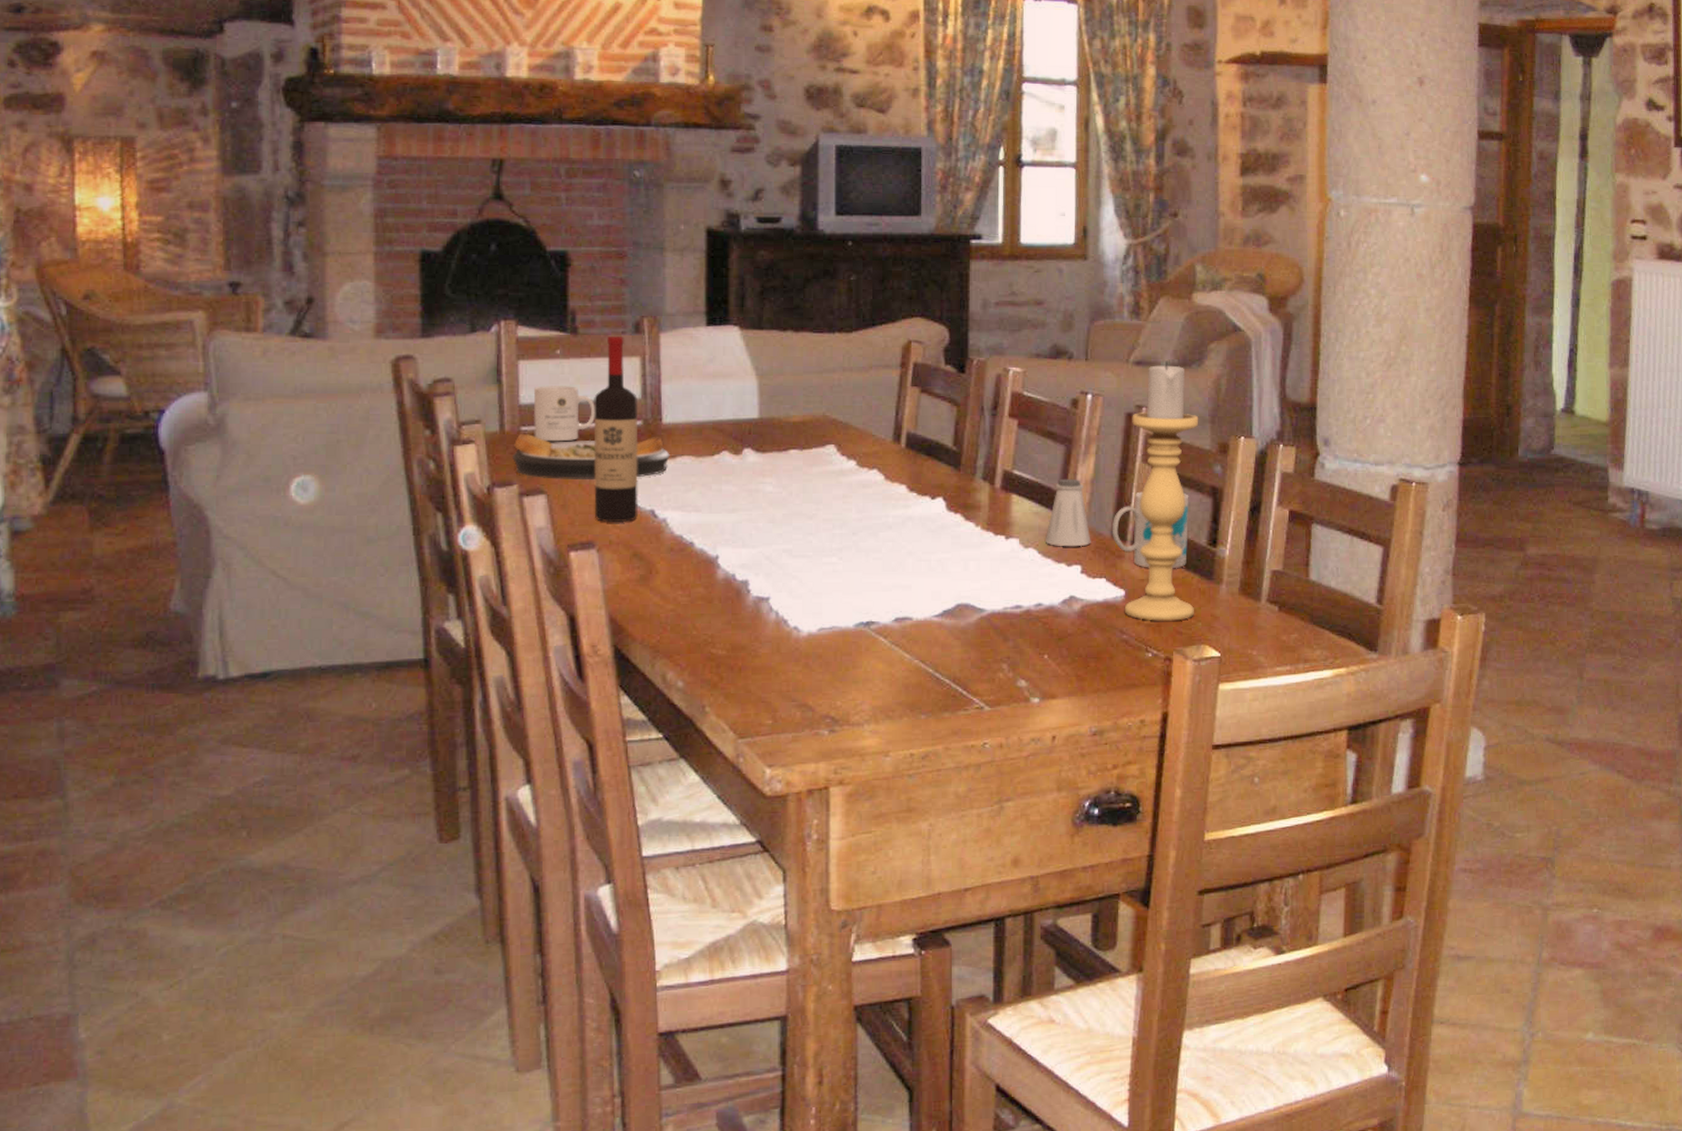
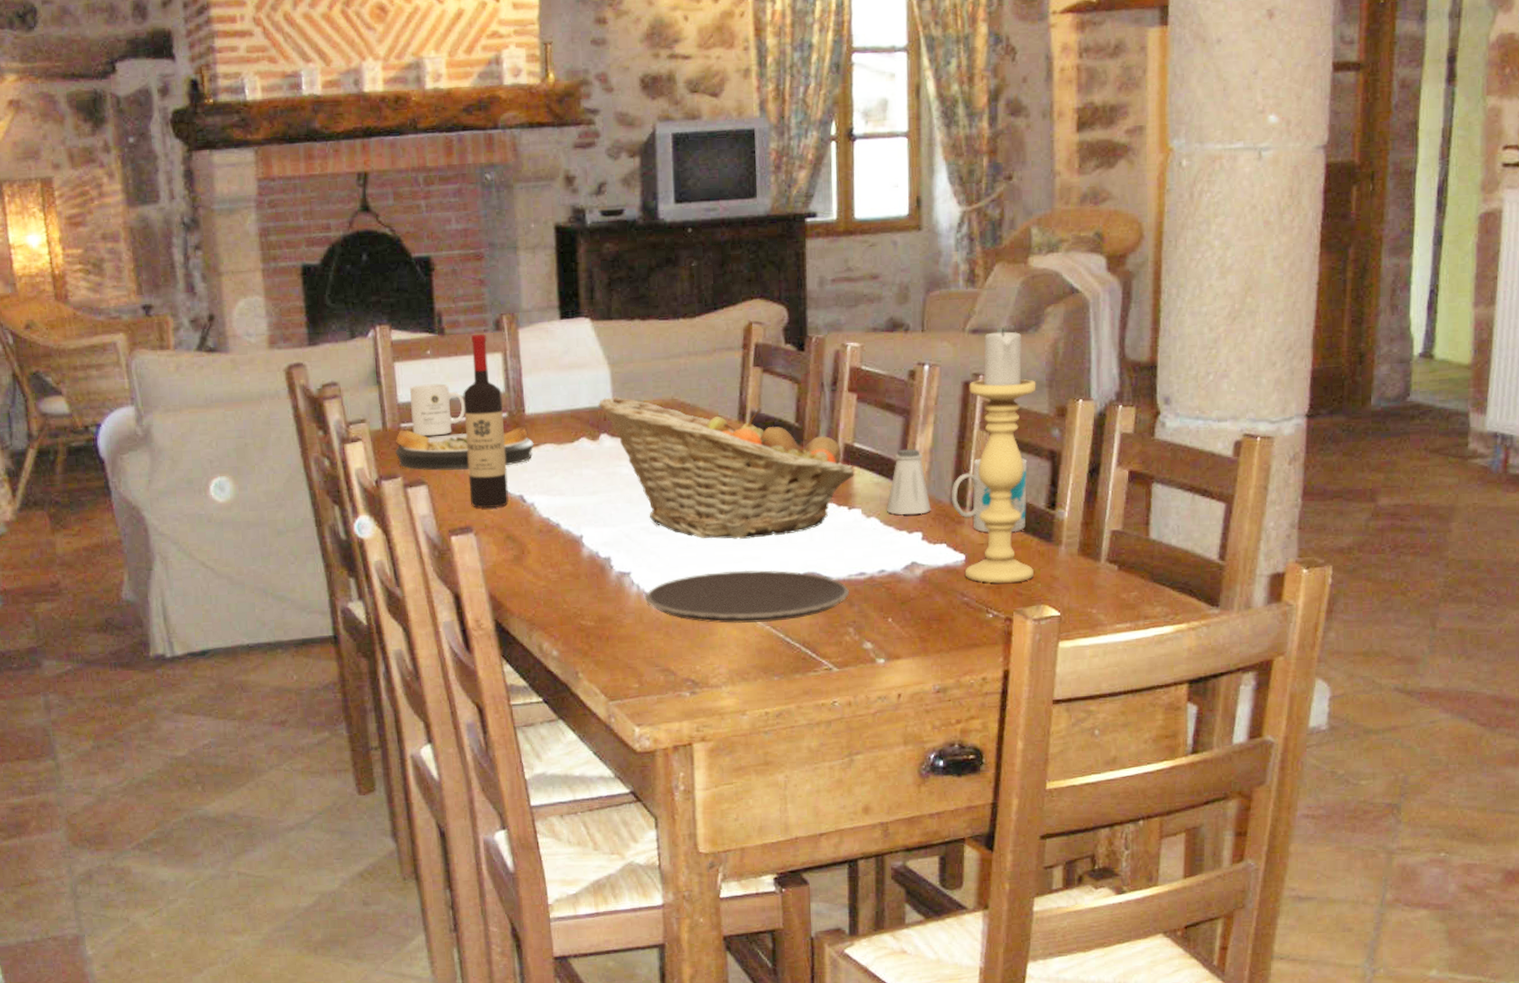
fruit basket: none [743,409,1013,566] -> present [598,396,854,539]
plate: none [783,599,1005,657] -> present [644,570,850,624]

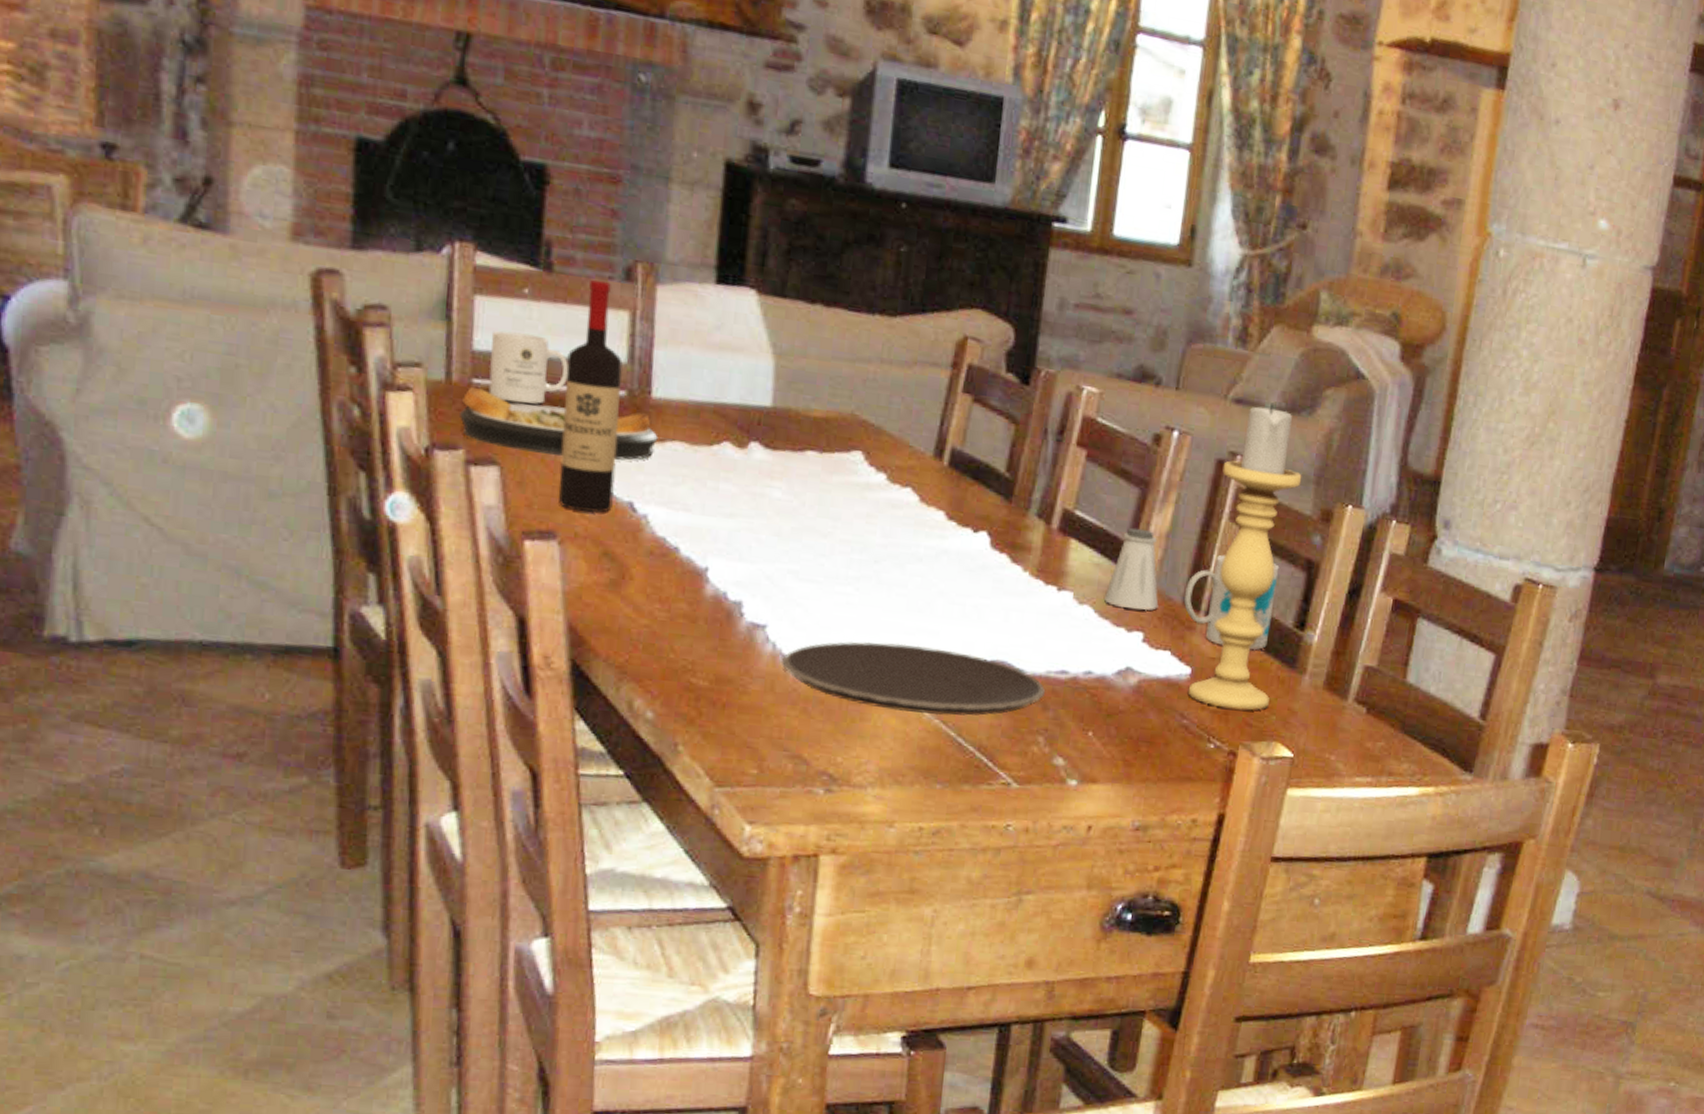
fruit basket: present [598,396,854,539] -> none [752,396,1071,609]

